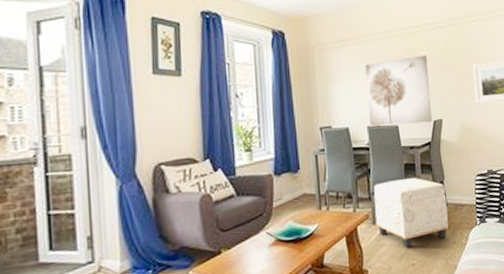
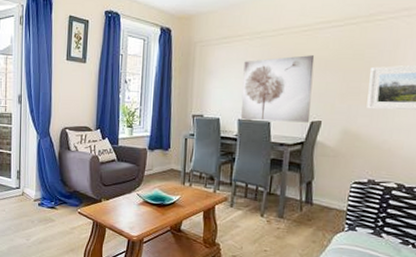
ottoman: present [373,178,448,249] -> none [234,171,313,236]

